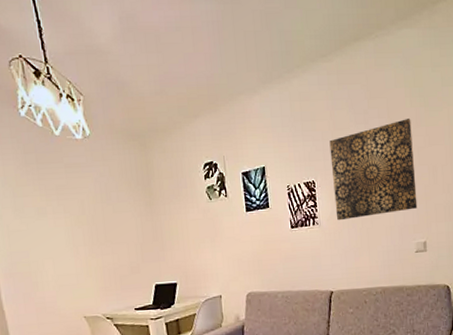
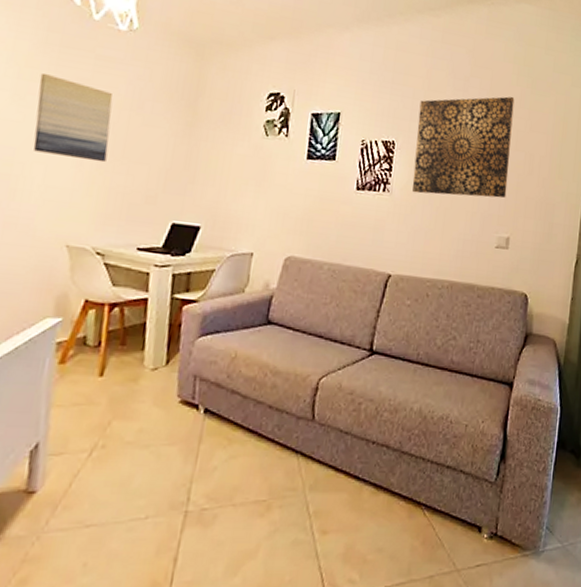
wall art: none [29,188,95,251] -> present [33,73,114,163]

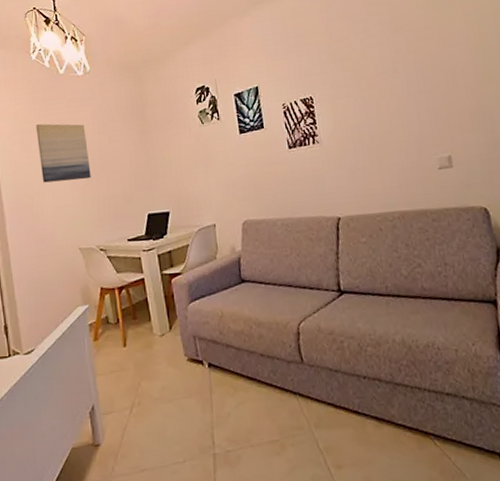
wall art: present [412,96,515,198] -> none [326,20,436,138]

